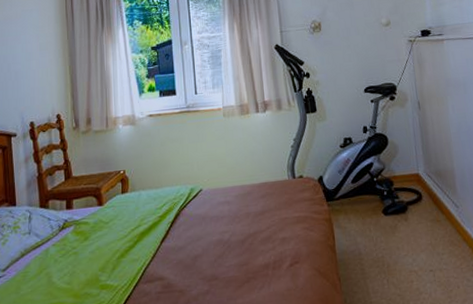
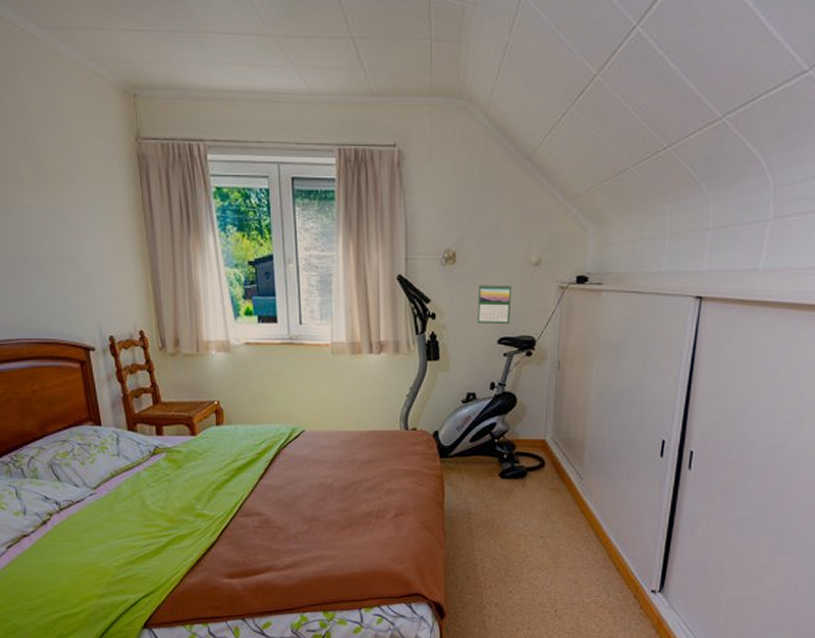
calendar: none [342,43,372,77] -> present [477,283,512,325]

